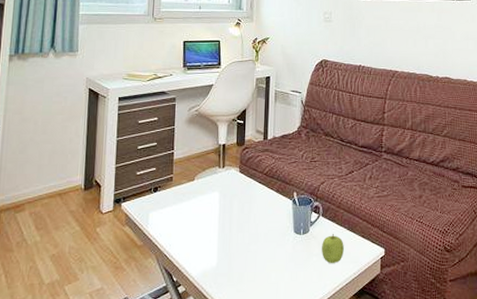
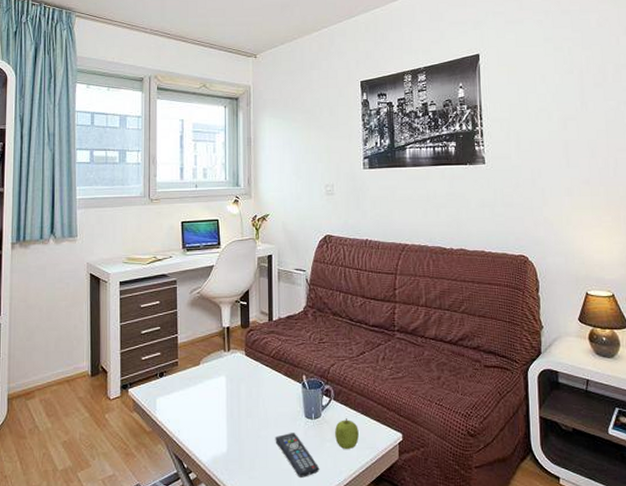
remote control: none [264,247,306,291] -> present [275,433,320,478]

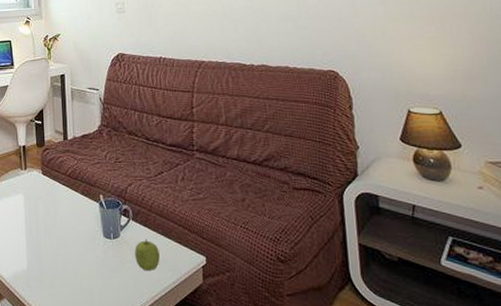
remote control: present [275,433,320,478] -> none [74,252,121,298]

